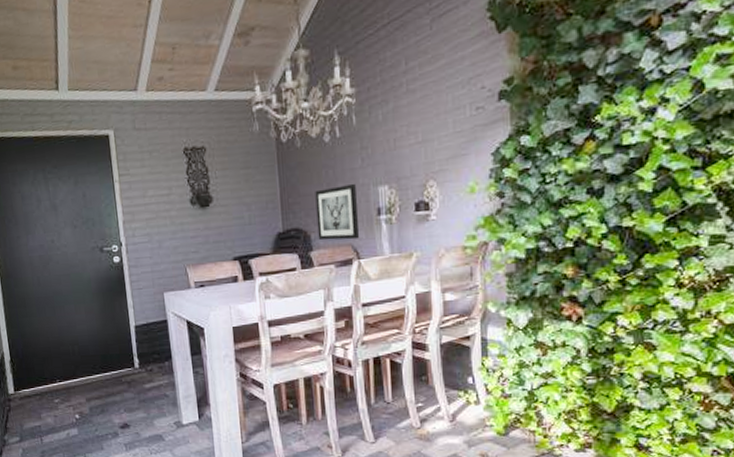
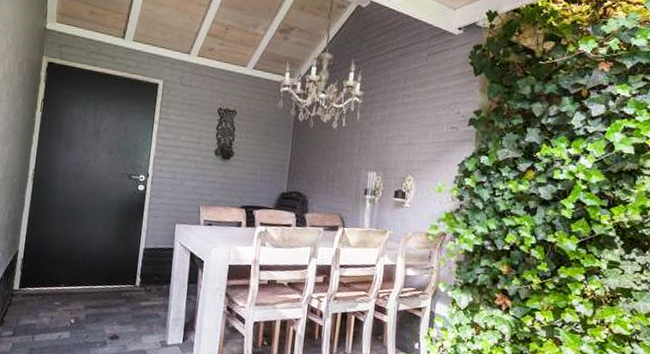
wall art: present [315,184,360,241] -> none [314,164,351,211]

